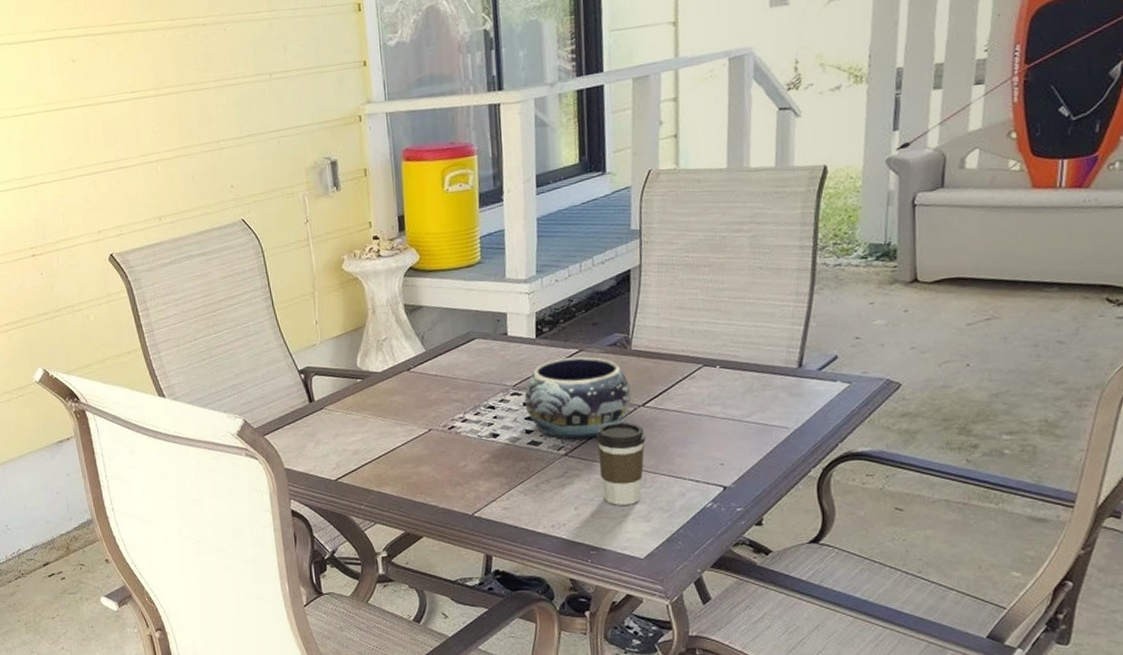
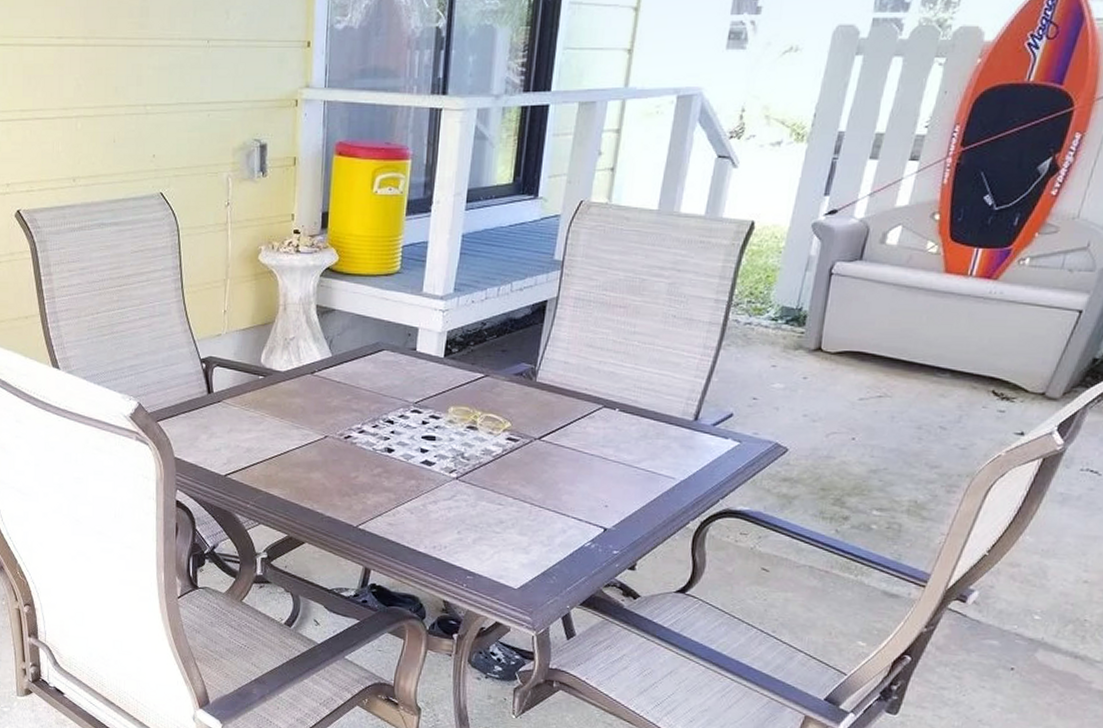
decorative bowl: present [524,356,631,440] -> none [424,381,529,466]
coffee cup: present [596,422,646,505] -> none [487,452,538,535]

